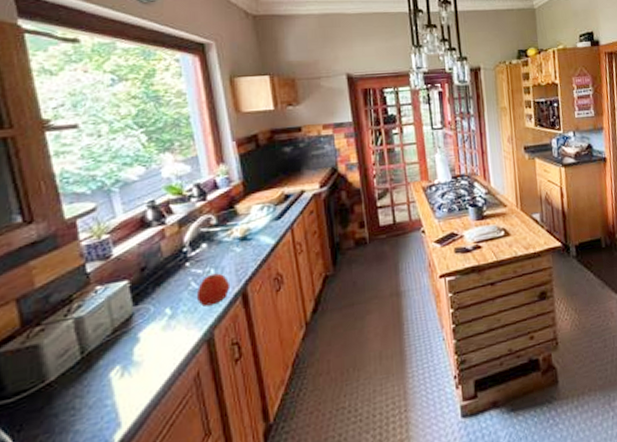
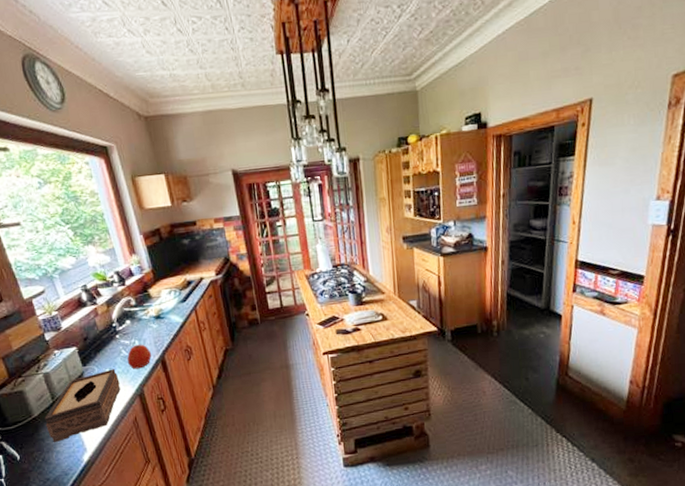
tissue box: none [64,307,182,419] -> present [45,369,121,443]

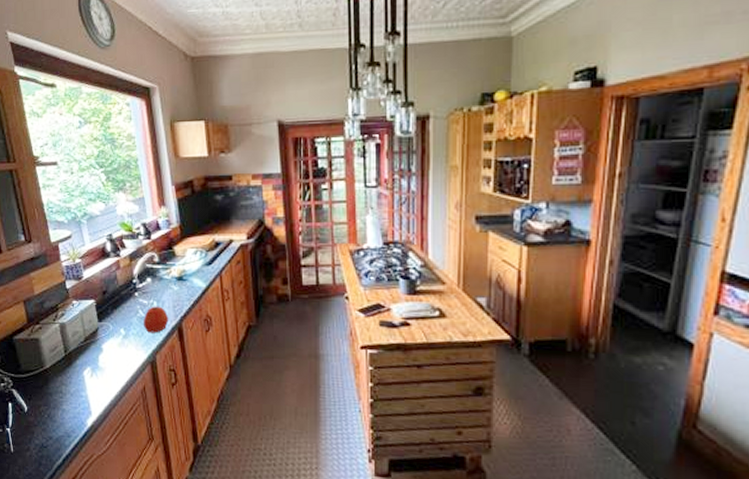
tissue box: present [45,369,121,443] -> none [55,329,133,400]

